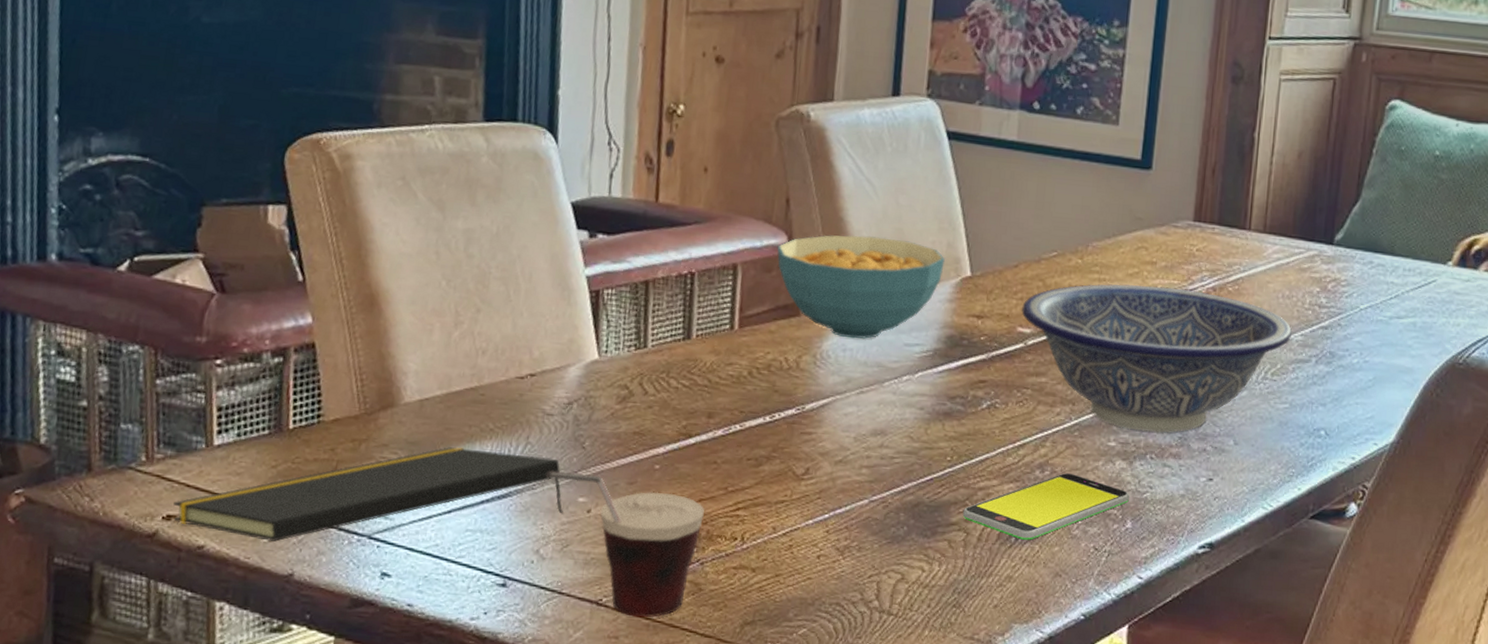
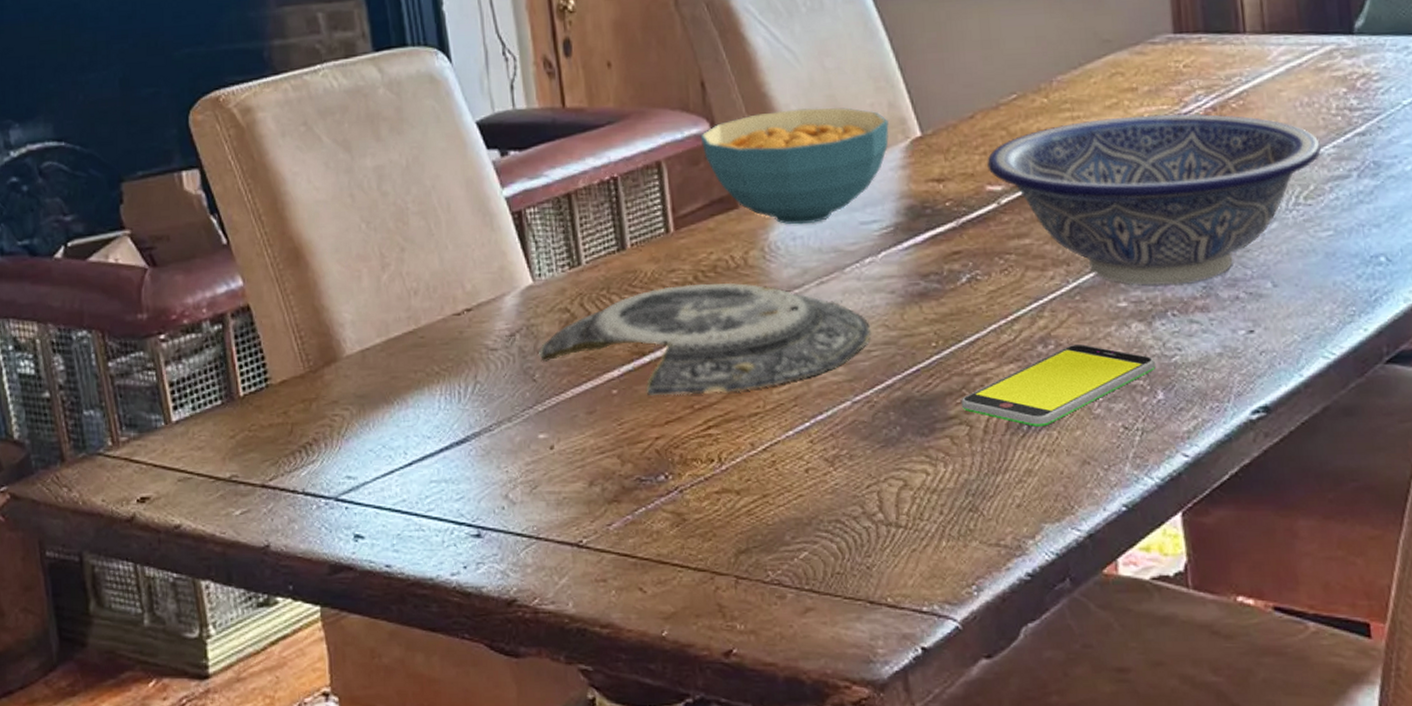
notepad: present [173,446,563,542] -> none [145,394,526,514]
cup: present [546,471,705,618] -> none [501,408,674,557]
plate: none [592,377,897,481] -> present [539,282,871,396]

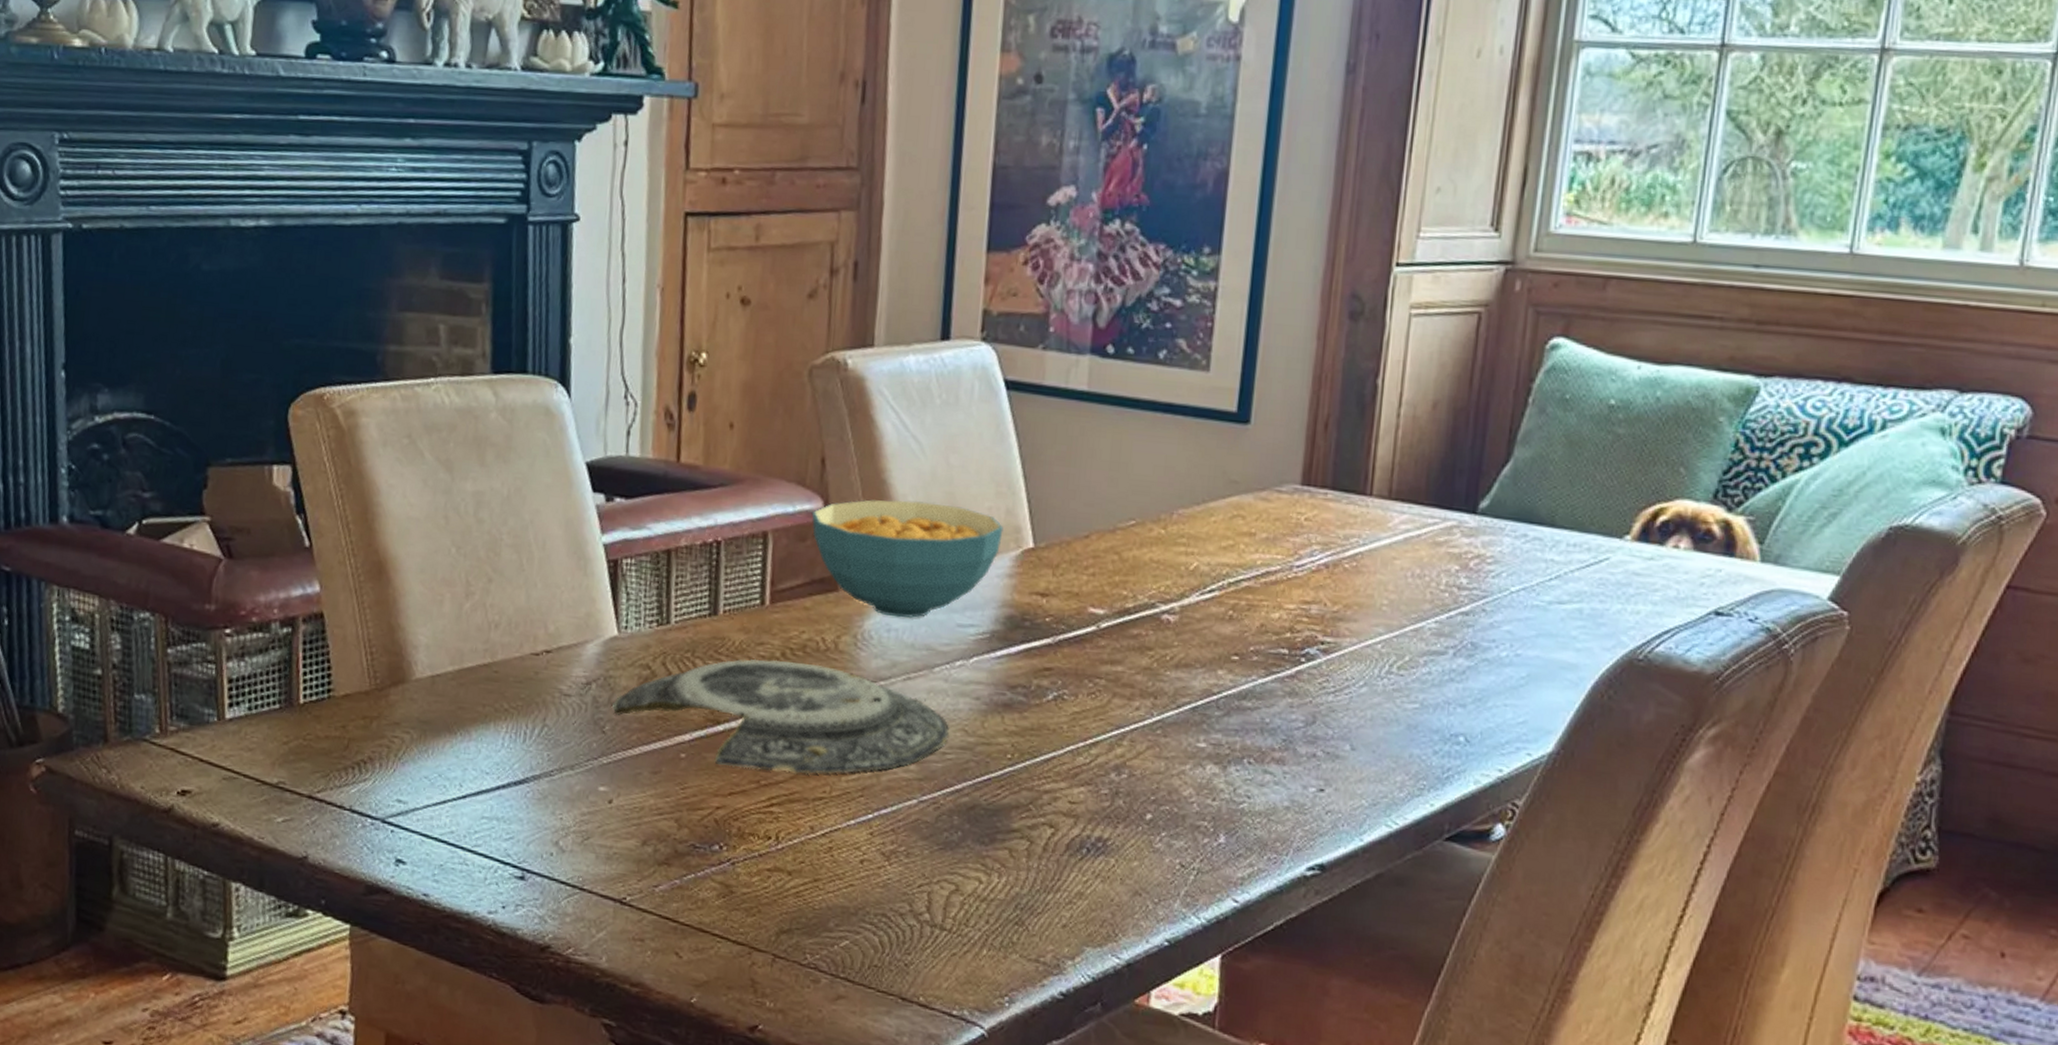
smartphone: present [960,344,1155,427] -> none [1025,777,1223,853]
decorative bowl: present [987,113,1321,286] -> none [1093,558,1424,735]

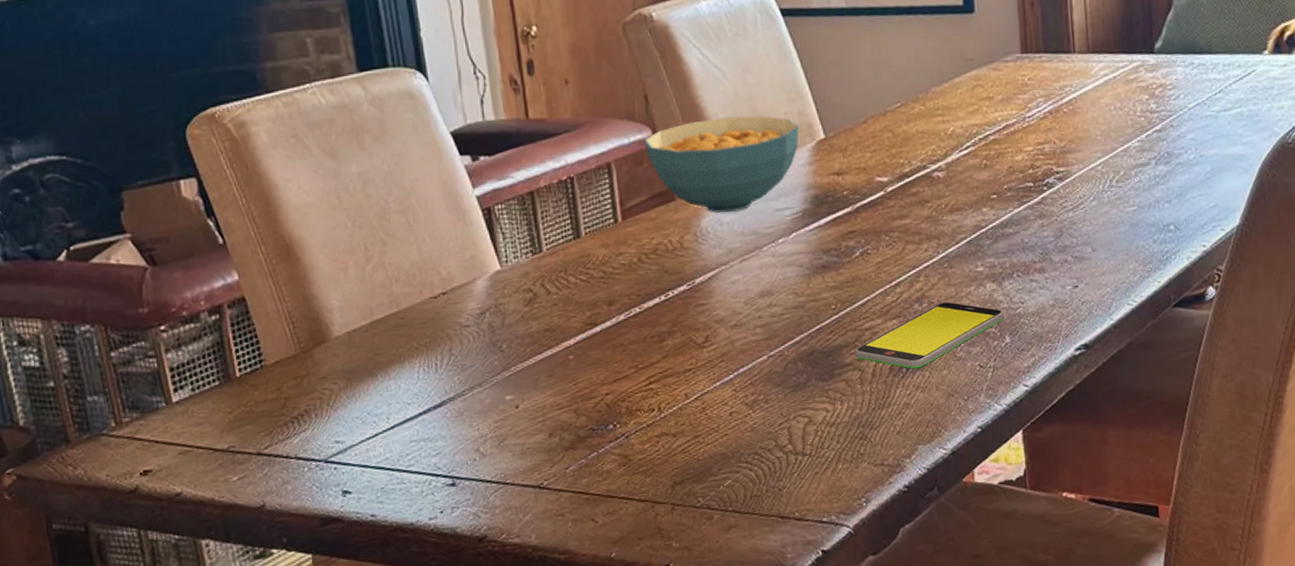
plate: present [612,658,949,775] -> none [506,262,783,359]
smartphone: none [1025,777,1223,853] -> present [854,302,1004,369]

